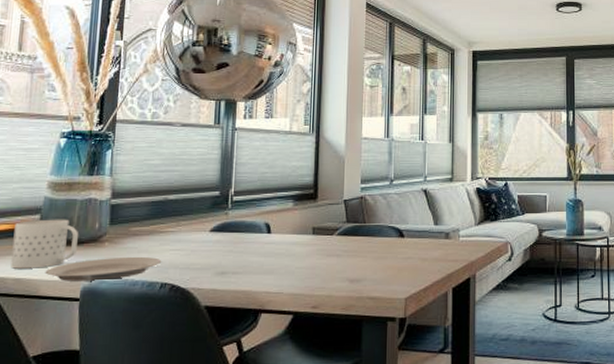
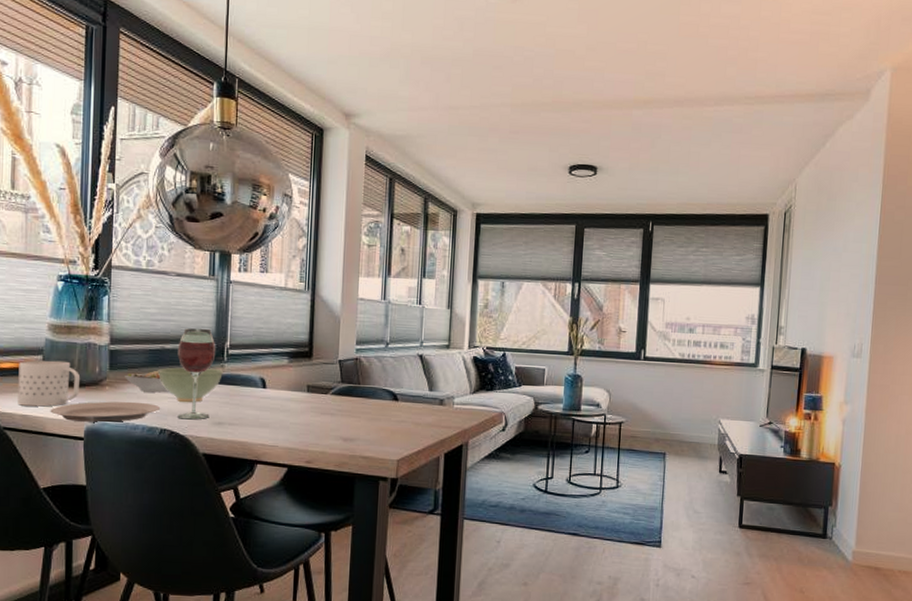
salad: none [124,222,171,246] -> present [123,370,169,393]
bowl: none [159,216,228,253] -> present [157,367,224,402]
wineglass: none [179,178,220,271] -> present [177,328,216,420]

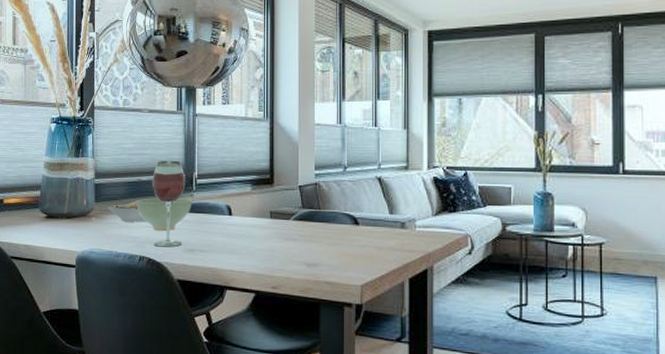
mug: present [18,360,81,407] -> none [21,195,72,237]
plate: present [50,401,160,423] -> none [47,231,138,251]

